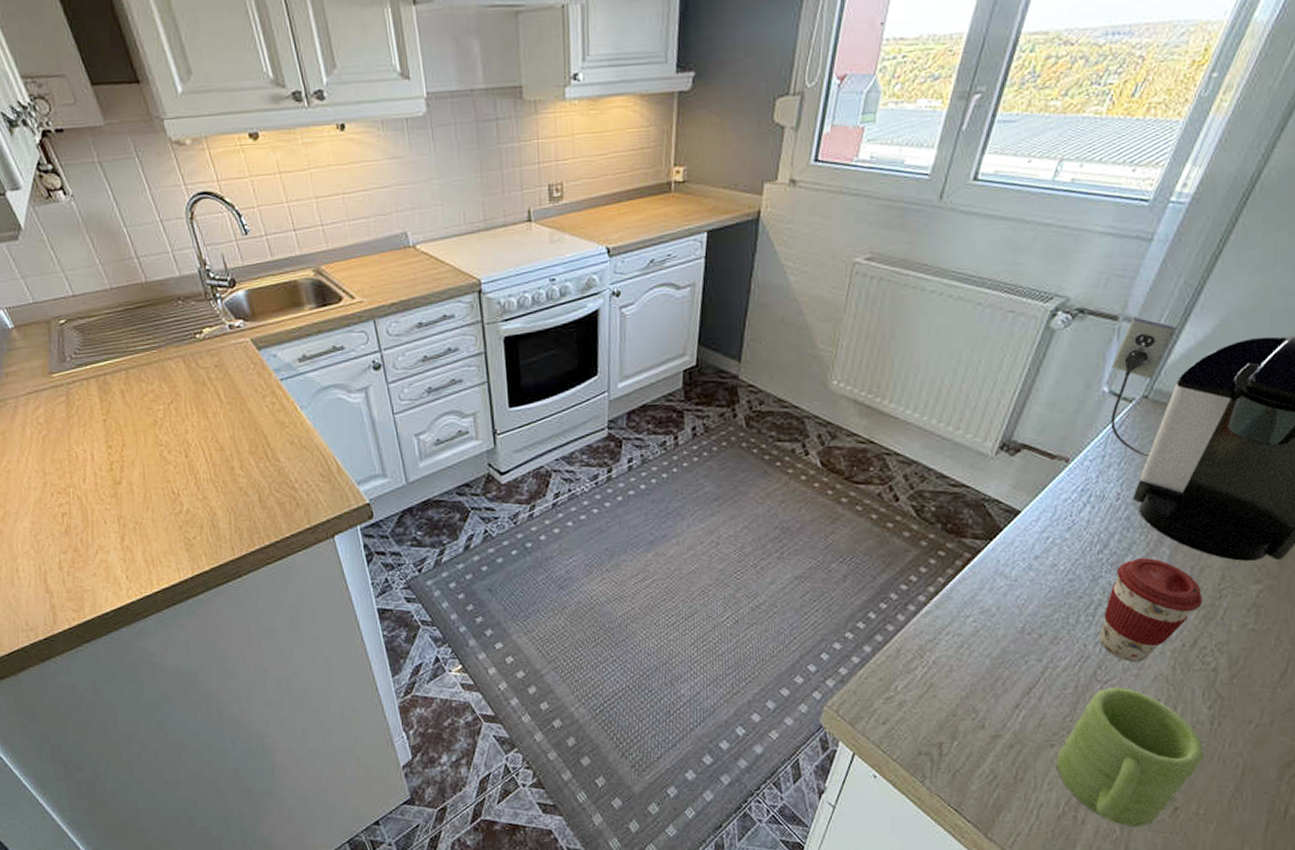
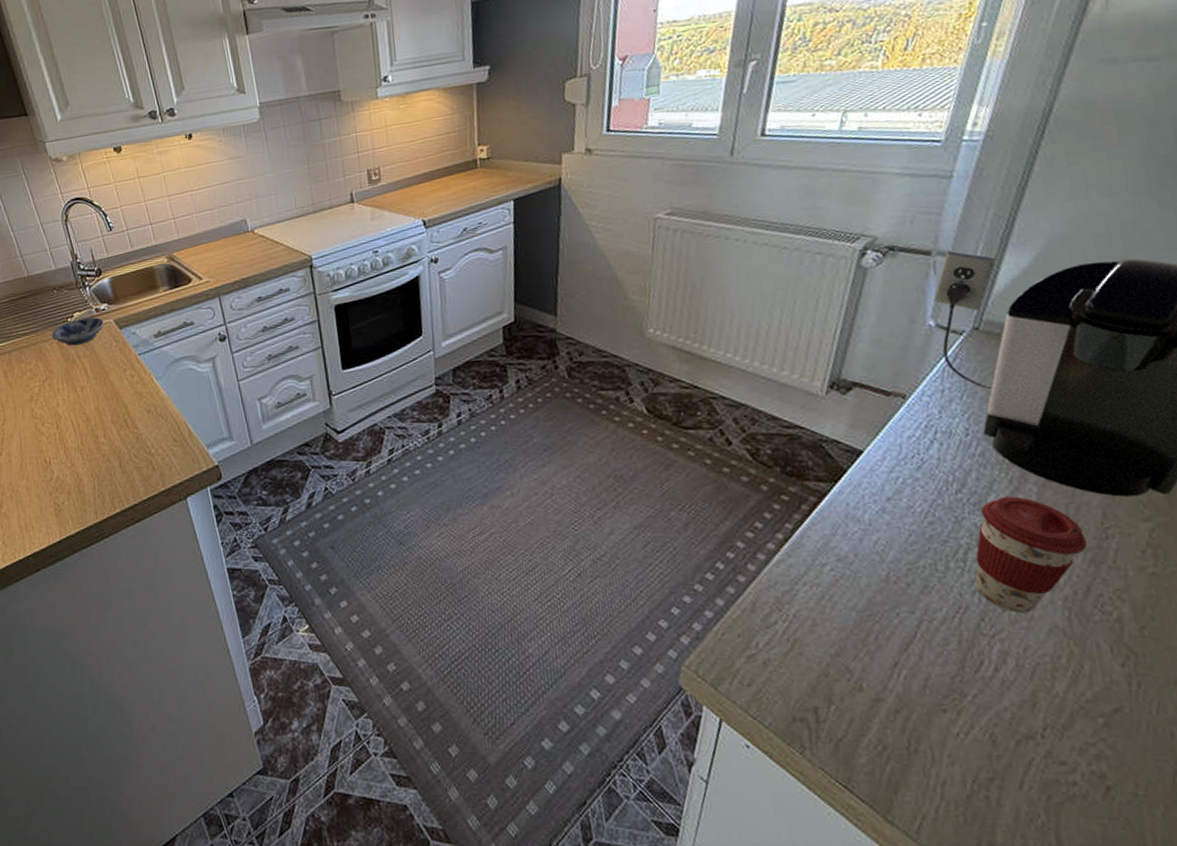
bowl: none [176,334,240,366] -> present [51,317,104,346]
mug: present [1056,687,1205,827] -> none [951,641,1130,811]

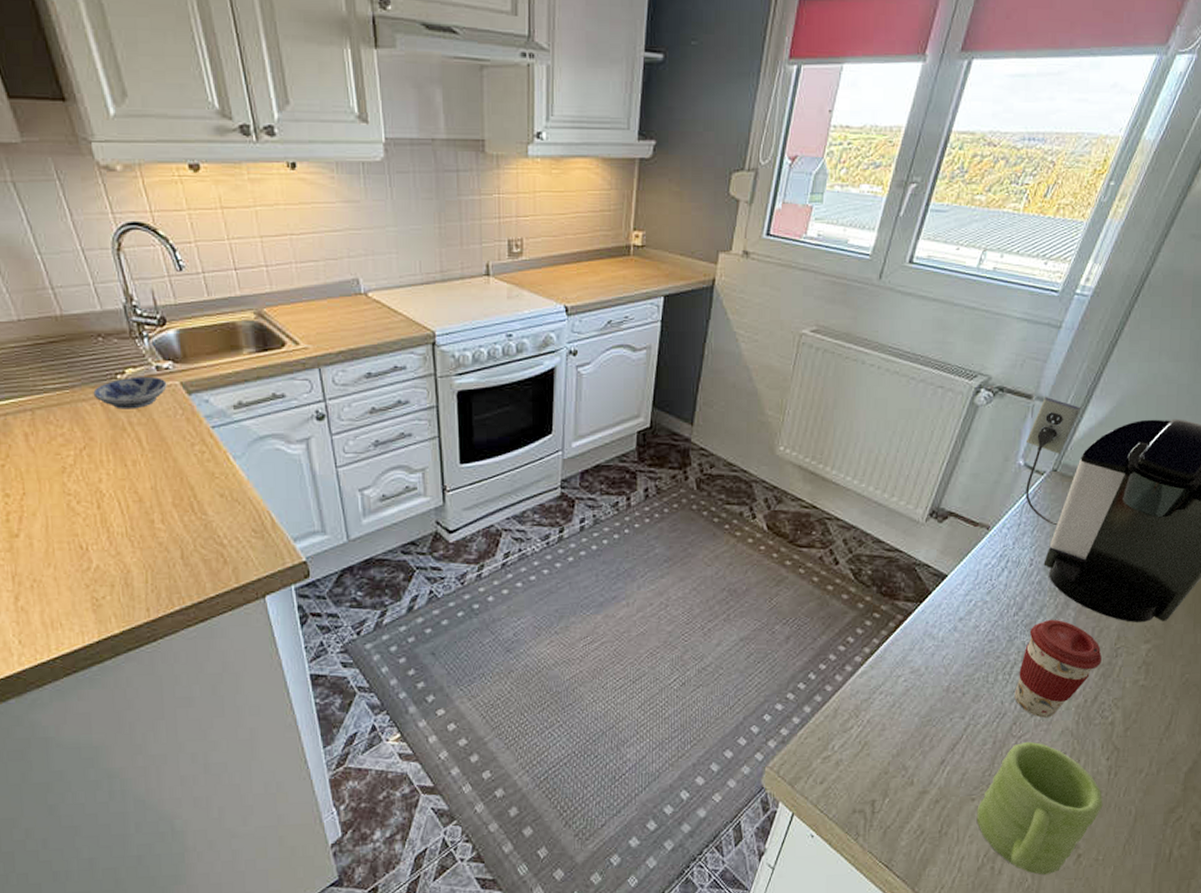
mug: none [951,641,1130,811] -> present [976,741,1103,875]

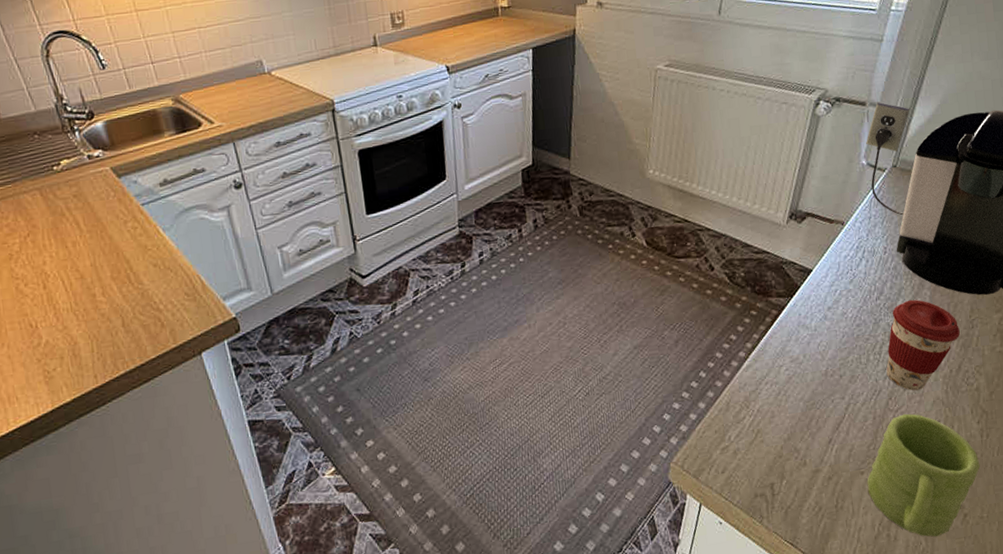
bowl: present [93,376,167,410] -> none [33,165,99,197]

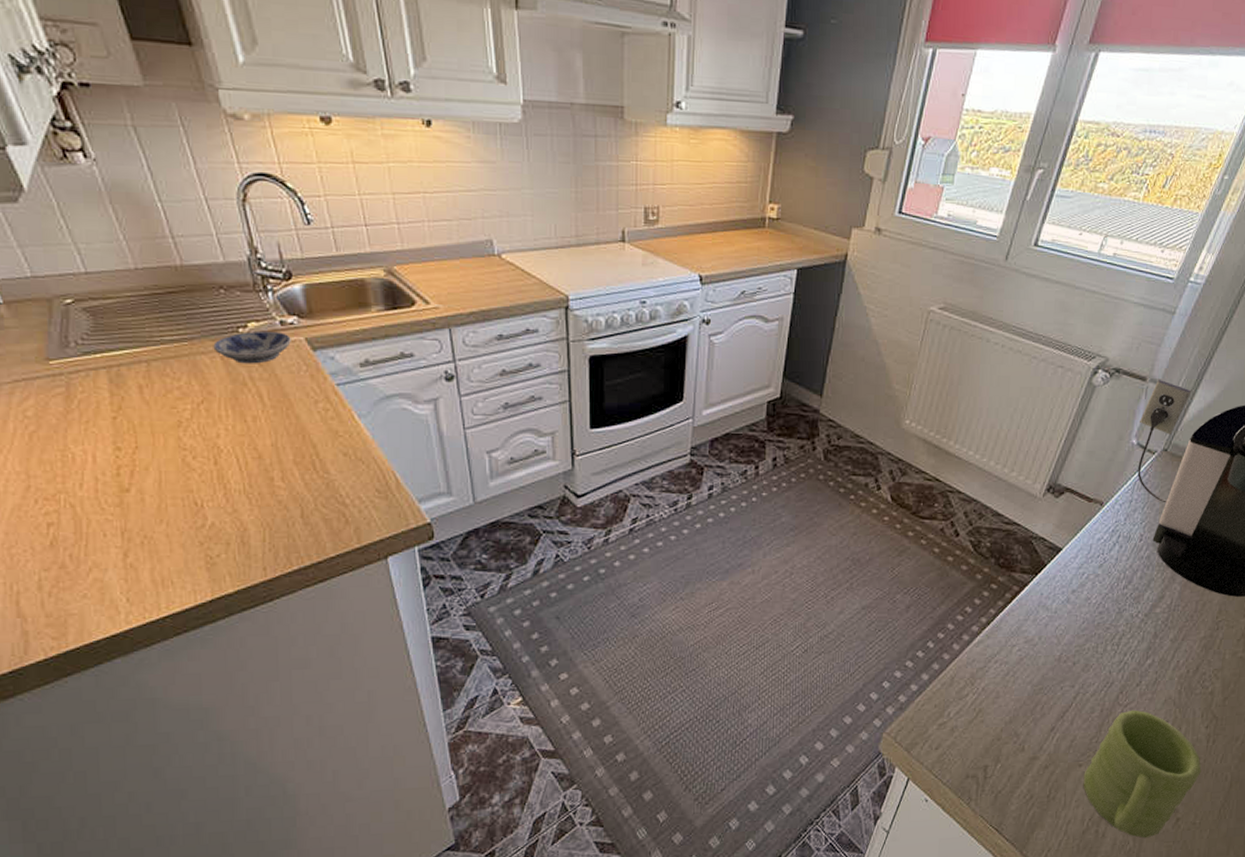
bowl: none [33,165,99,197] -> present [213,330,291,364]
coffee cup: present [886,299,960,391] -> none [1122,592,1204,687]

